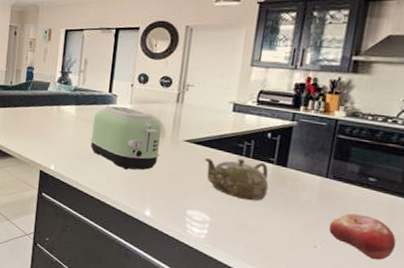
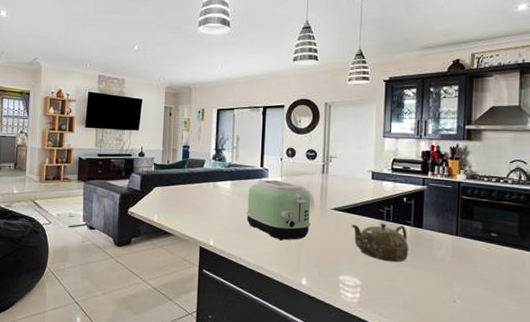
fruit: present [329,213,397,260] -> none [464,267,521,310]

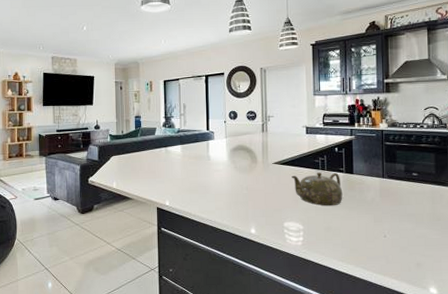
toaster: present [246,179,310,241] -> none [196,141,255,195]

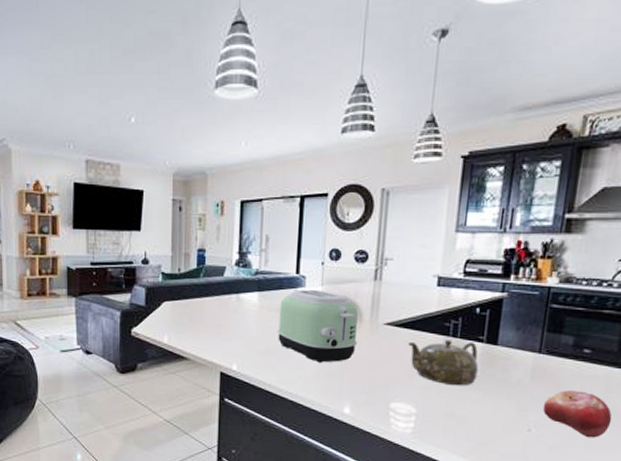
toaster: none [196,141,255,195] -> present [277,289,358,363]
fruit: none [392,204,441,239] -> present [543,390,612,438]

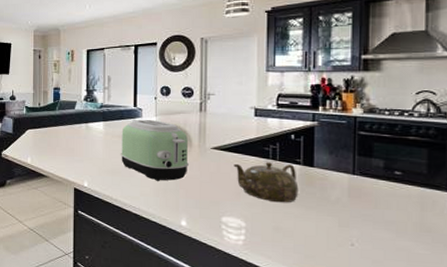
fruit: present [543,390,612,438] -> none [364,208,431,254]

